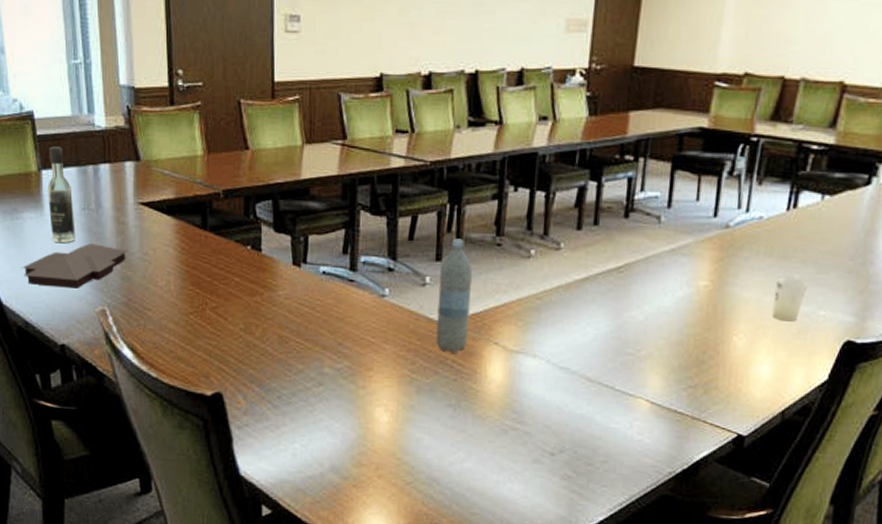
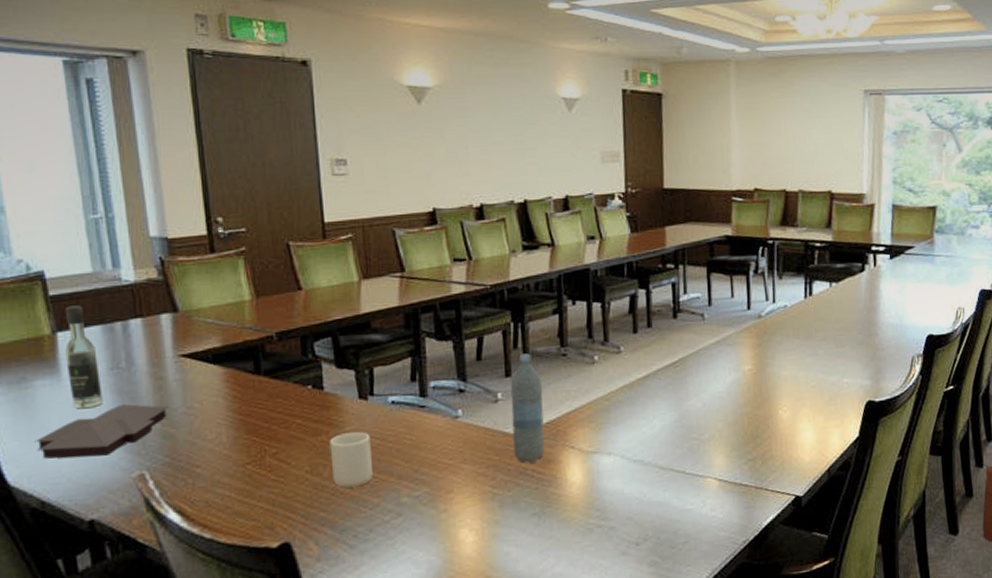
cup: none [263,297,300,351] -> present [329,432,373,488]
cup: present [772,277,808,322] -> none [805,353,831,392]

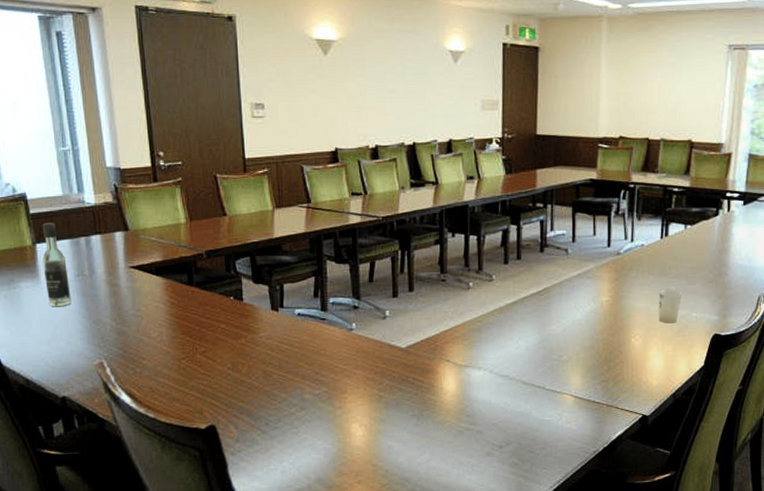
papers: present [34,404,168,459] -> none [21,305,121,346]
cup: present [329,432,373,488] -> none [247,338,282,384]
water bottle: present [510,353,545,464] -> none [396,278,425,372]
cup: none [805,353,831,392] -> present [658,289,682,323]

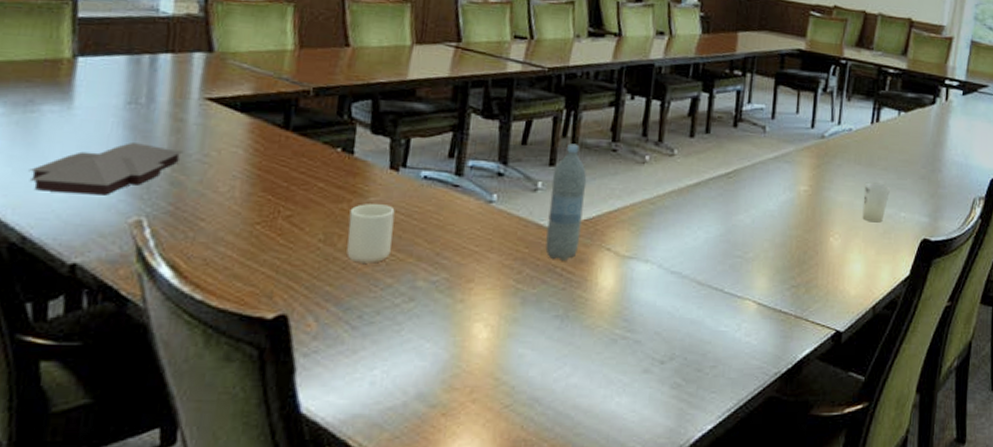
papers: none [21,305,121,346] -> present [29,143,182,195]
bottle: present [42,222,72,307] -> none [79,31,117,142]
cup: none [247,338,282,384] -> present [346,204,395,264]
water bottle: none [396,278,425,372] -> present [545,143,587,261]

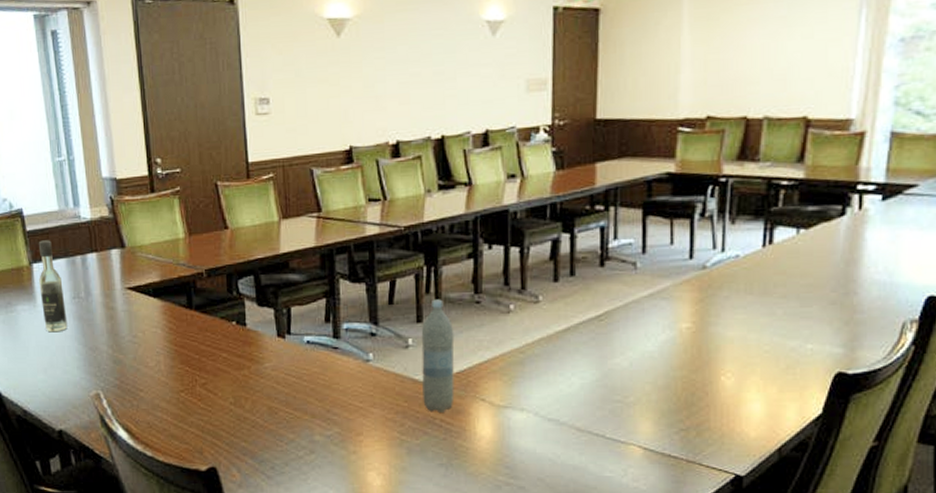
papers: present [29,143,182,195] -> none [18,330,117,375]
bottle: none [79,31,117,142] -> present [38,240,68,333]
cup: present [346,204,395,264] -> none [251,369,289,422]
cup: present [862,182,890,223] -> none [758,313,791,357]

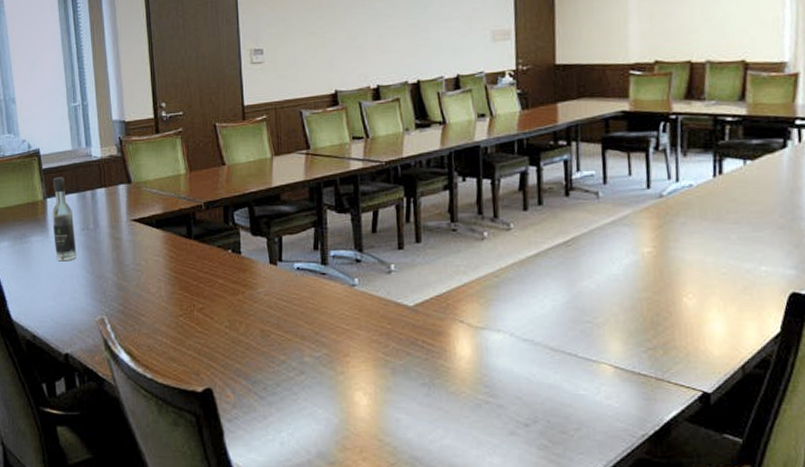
water bottle: present [421,299,455,412] -> none [402,227,435,334]

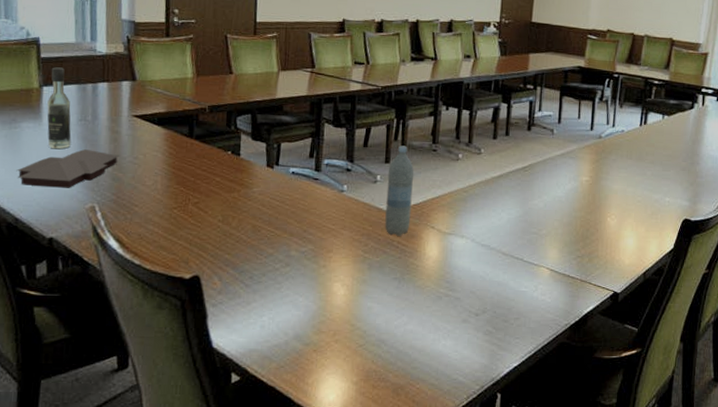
papers: none [30,259,122,301] -> present [16,149,119,188]
water bottle: none [402,227,435,334] -> present [385,145,414,236]

